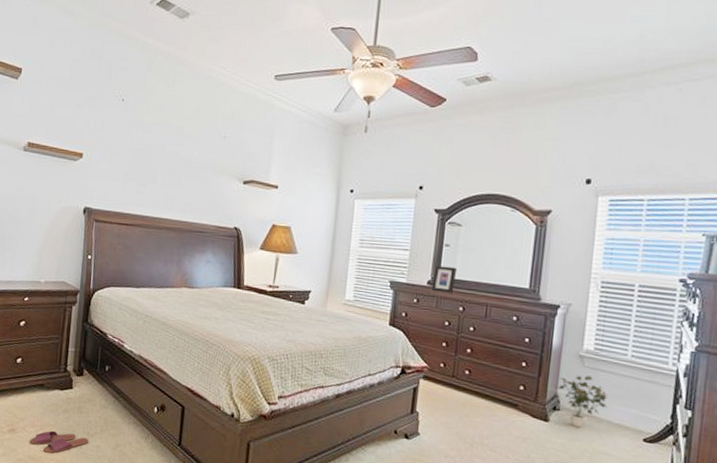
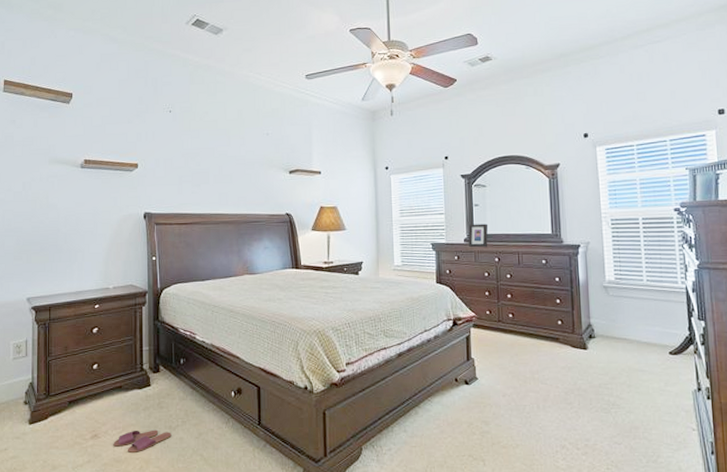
potted plant: present [558,375,609,428] -> none [590,303,634,351]

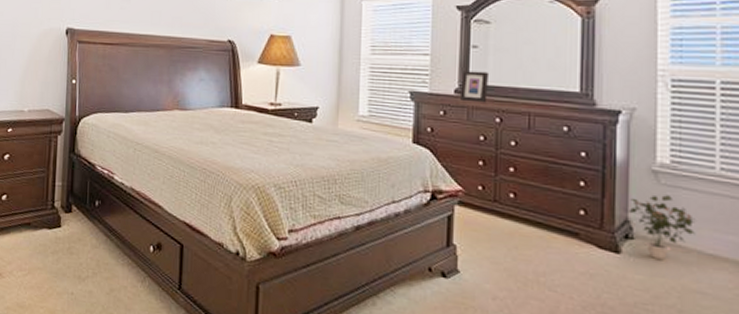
slippers: present [113,429,172,453] -> none [17,274,80,300]
potted plant: none [590,303,634,351] -> present [628,195,696,261]

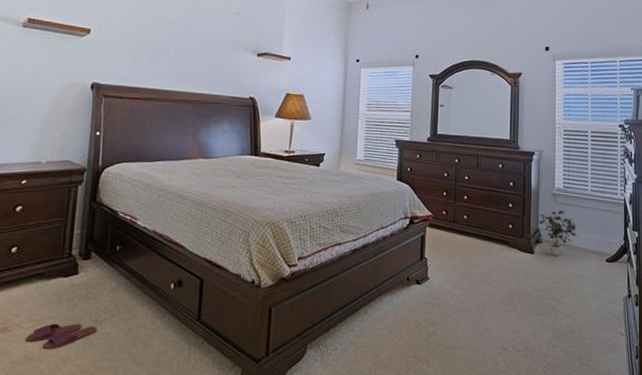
slippers: none [17,274,80,300] -> present [26,323,97,349]
picture frame: present [460,71,490,103] -> none [431,124,452,148]

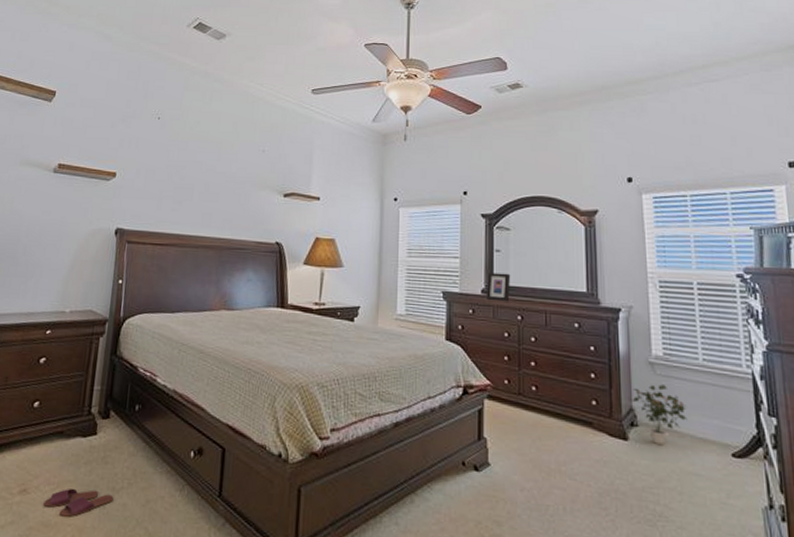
picture frame: none [431,124,452,148] -> present [487,272,511,302]

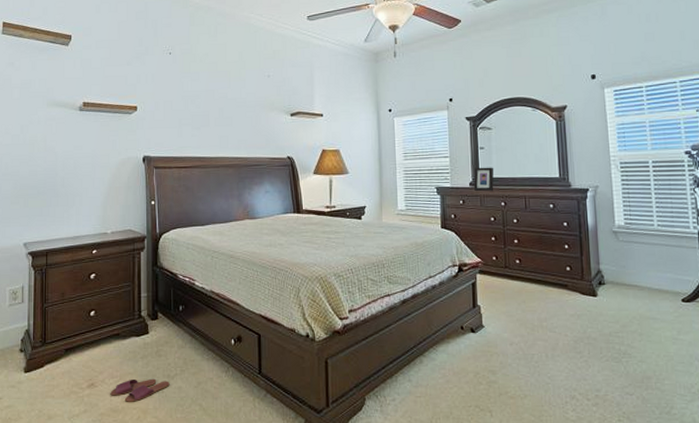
potted plant: present [632,384,688,446] -> none [599,249,645,298]

